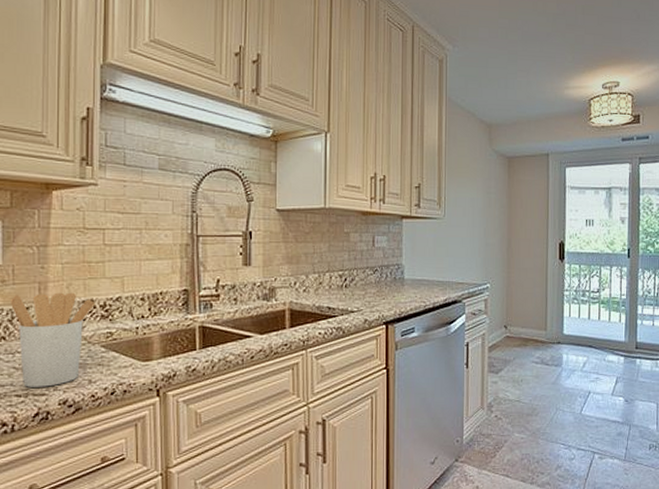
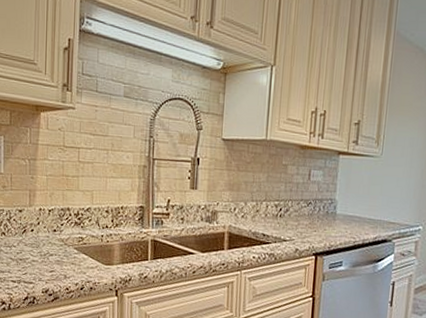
utensil holder: present [11,292,95,387] -> none [9,199,71,277]

